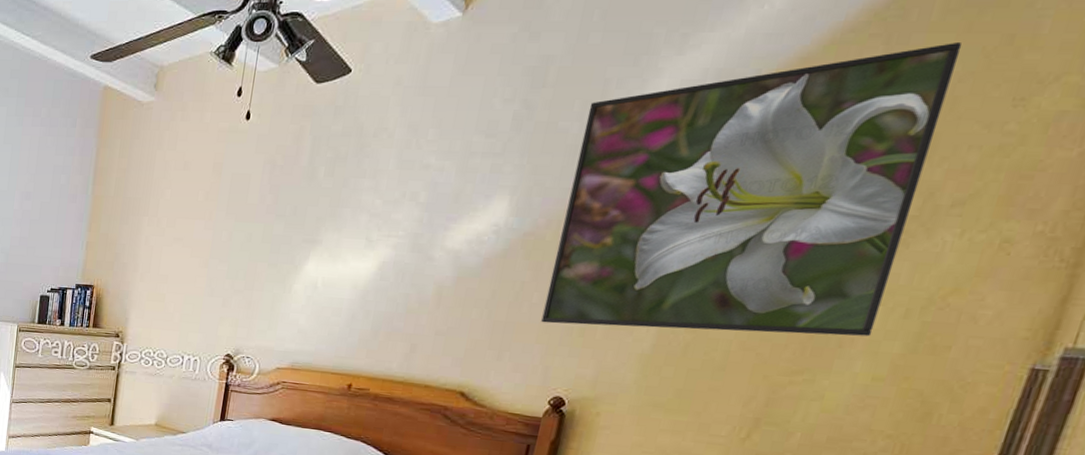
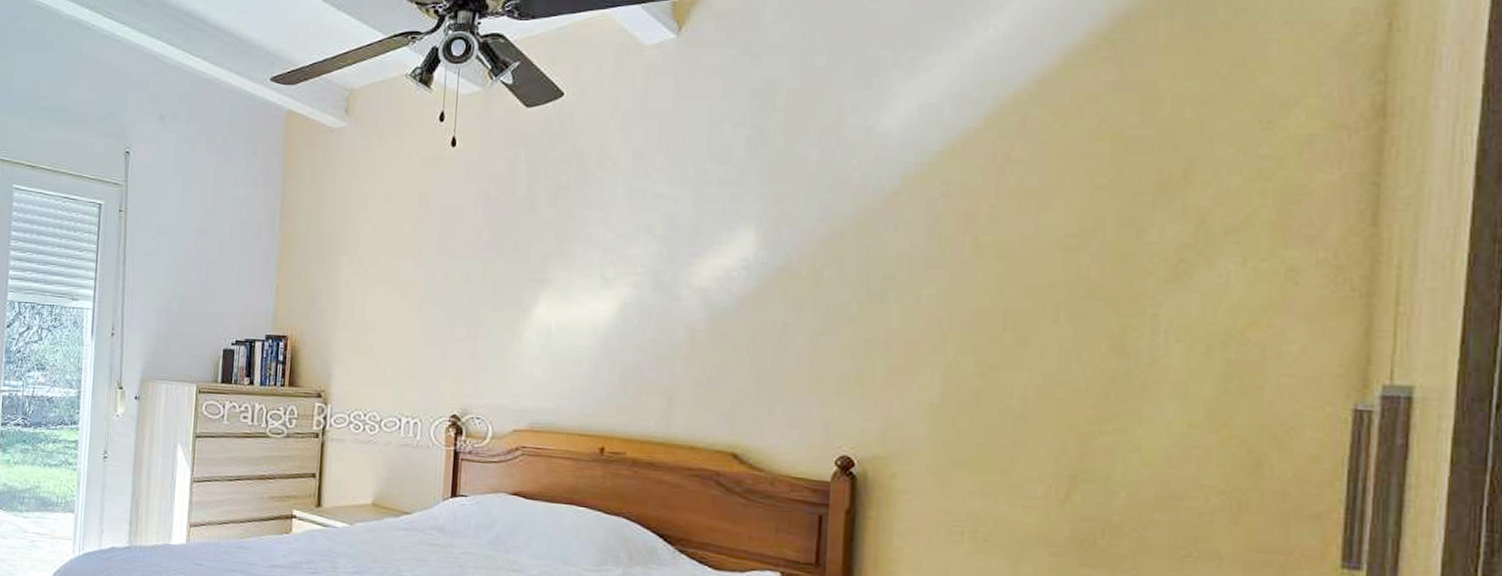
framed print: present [541,41,963,337] -> none [812,64,1196,378]

